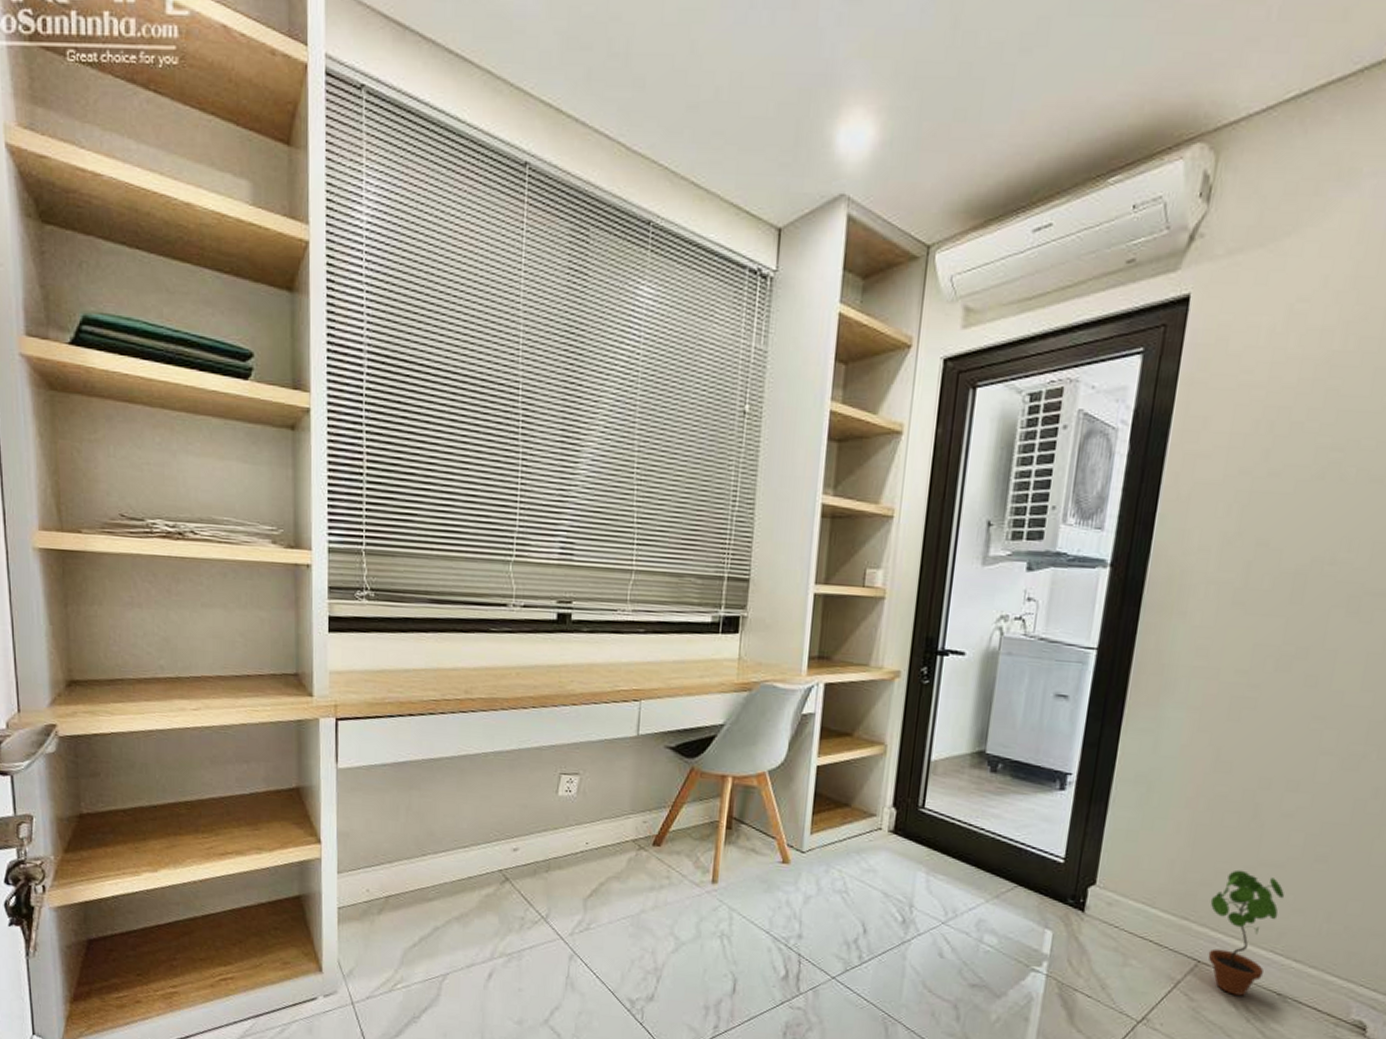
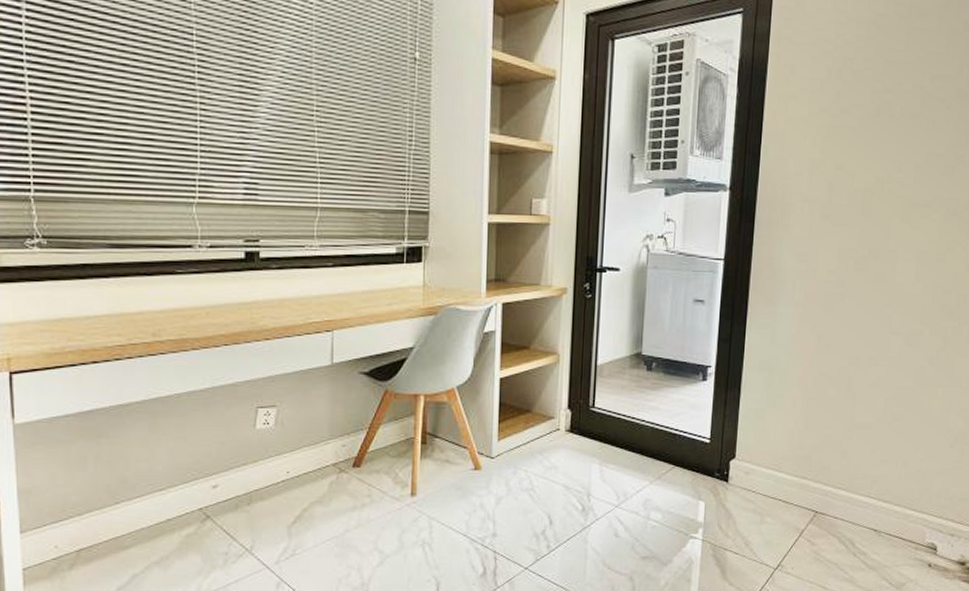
potted plant: present [1208,869,1284,996] -> none [821,433,873,536]

